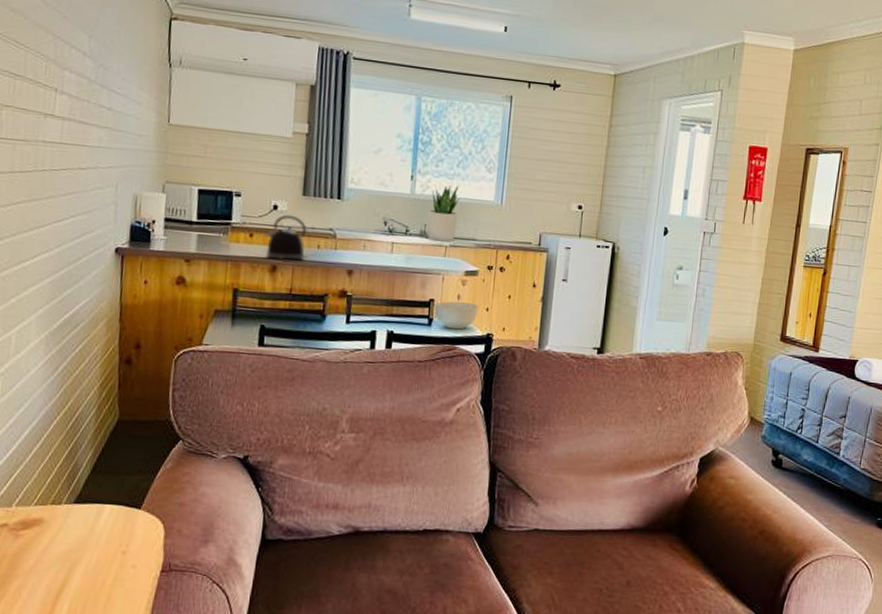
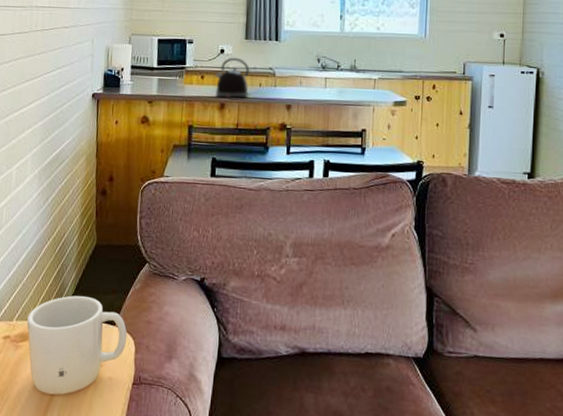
mug: none [30,476,156,588] -> present [27,295,127,395]
planter: present [426,185,459,243] -> none [356,22,385,76]
bowl: present [434,301,478,330] -> none [366,131,408,158]

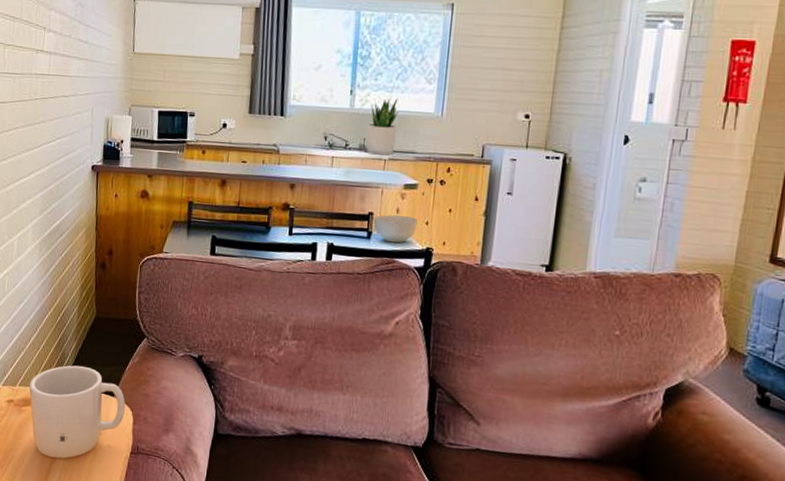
kettle: present [214,57,251,99] -> none [216,132,253,177]
planter: none [356,22,385,76] -> present [365,98,398,156]
bowl: none [366,131,408,158] -> present [373,215,418,244]

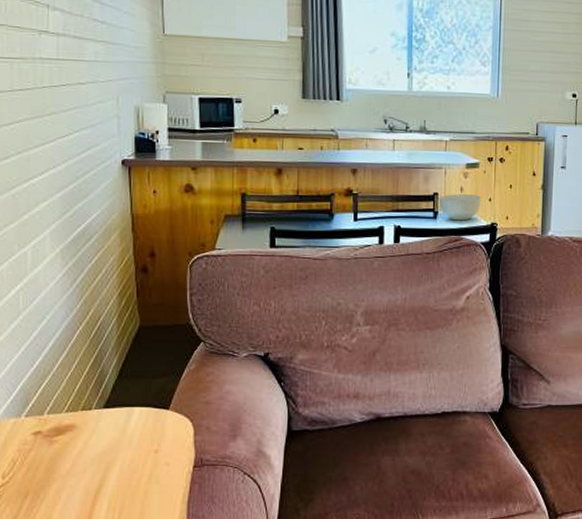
mug: present [29,365,126,459] -> none [62,381,184,487]
planter: present [365,98,398,156] -> none [426,80,456,138]

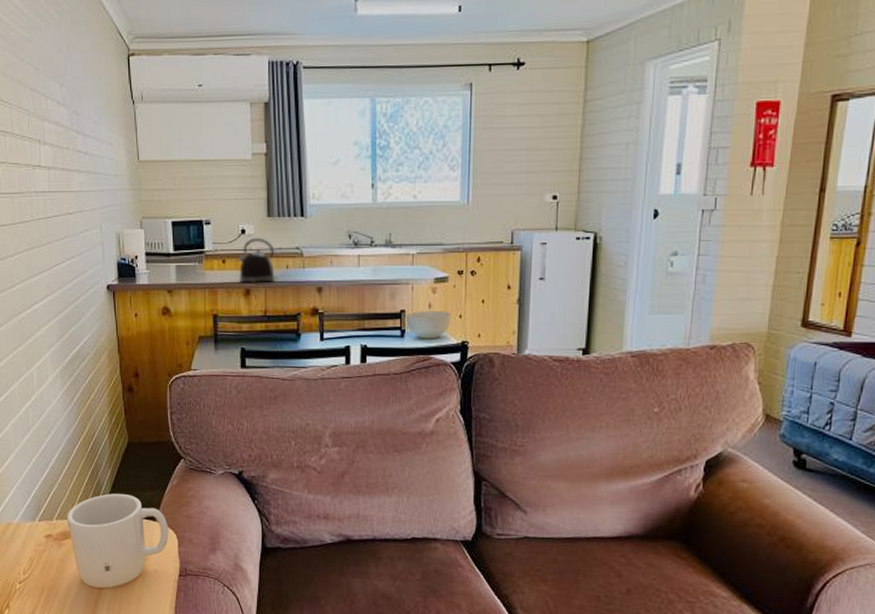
mug: none [62,381,184,487] -> present [67,493,169,589]
kettle: none [269,118,311,164] -> present [237,237,277,284]

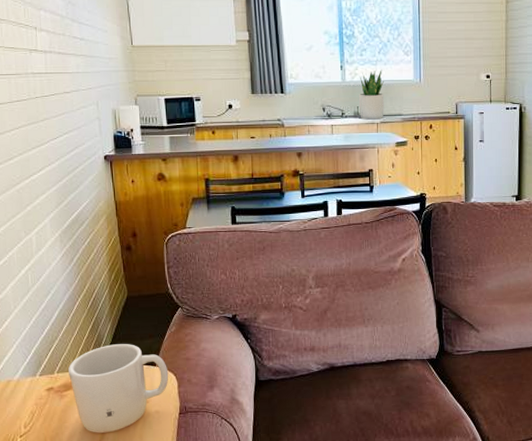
kettle: present [237,237,277,284] -> none [225,111,262,151]
planter: none [391,189,423,251] -> present [358,70,384,121]
bowl: present [406,311,451,339] -> none [373,169,410,193]

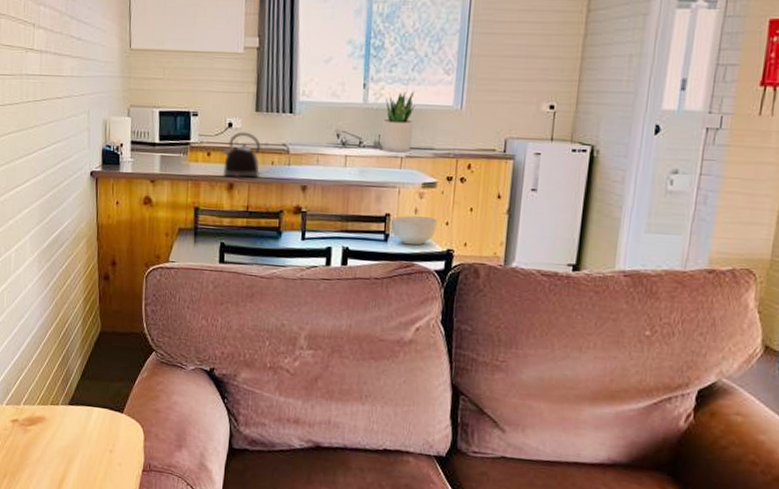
mug: present [68,343,169,433] -> none [34,382,136,479]
kettle: none [225,111,262,151] -> present [222,131,262,179]
bowl: none [373,169,410,193] -> present [390,216,437,246]

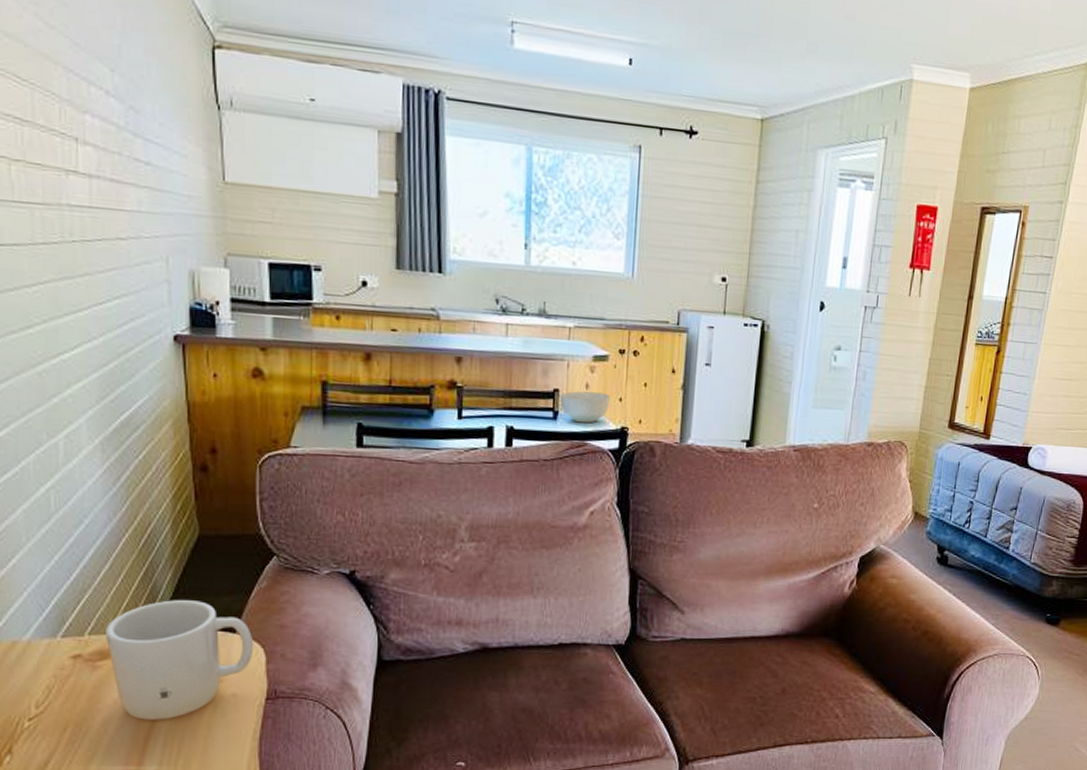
mug: none [34,382,136,479] -> present [106,599,254,720]
kettle: present [222,131,262,179] -> none [355,292,407,349]
planter: present [380,91,415,154] -> none [546,255,583,323]

